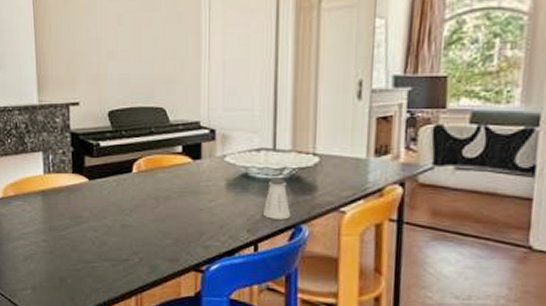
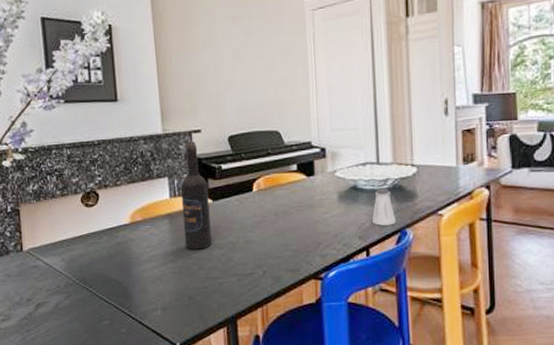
wine bottle: none [55,115,86,230] -> present [180,141,212,250]

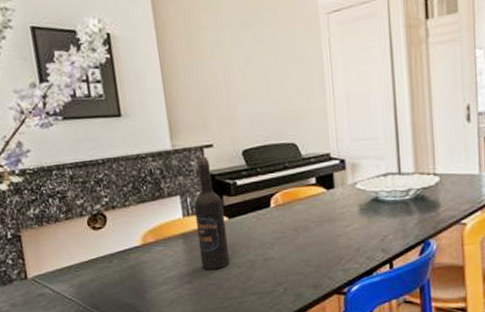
saltshaker: present [371,189,397,226] -> none [394,199,420,237]

